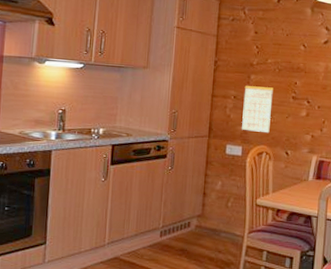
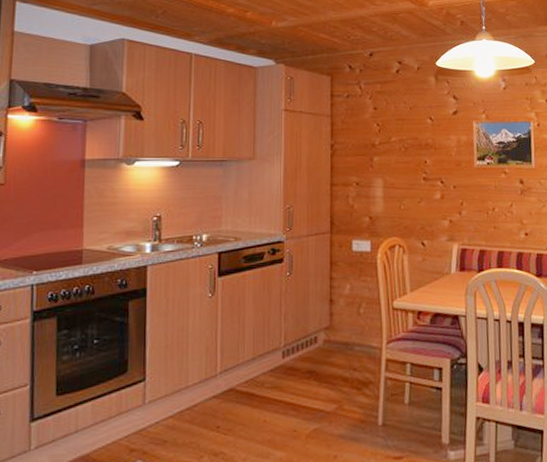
calendar: present [242,86,273,133] -> none [367,169,401,222]

